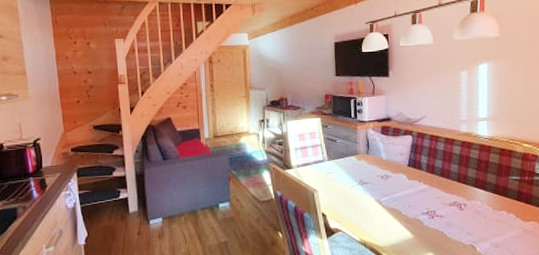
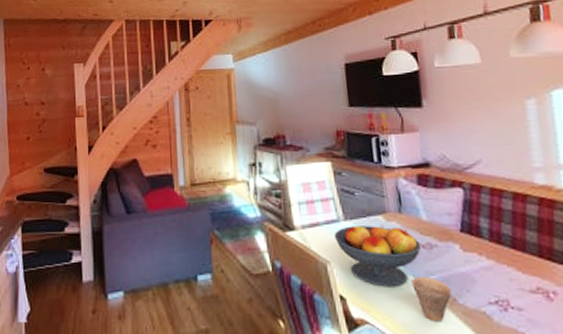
fruit bowl: none [320,162,381,206] -> present [334,224,422,288]
cup: none [372,197,399,228] -> present [411,276,452,322]

